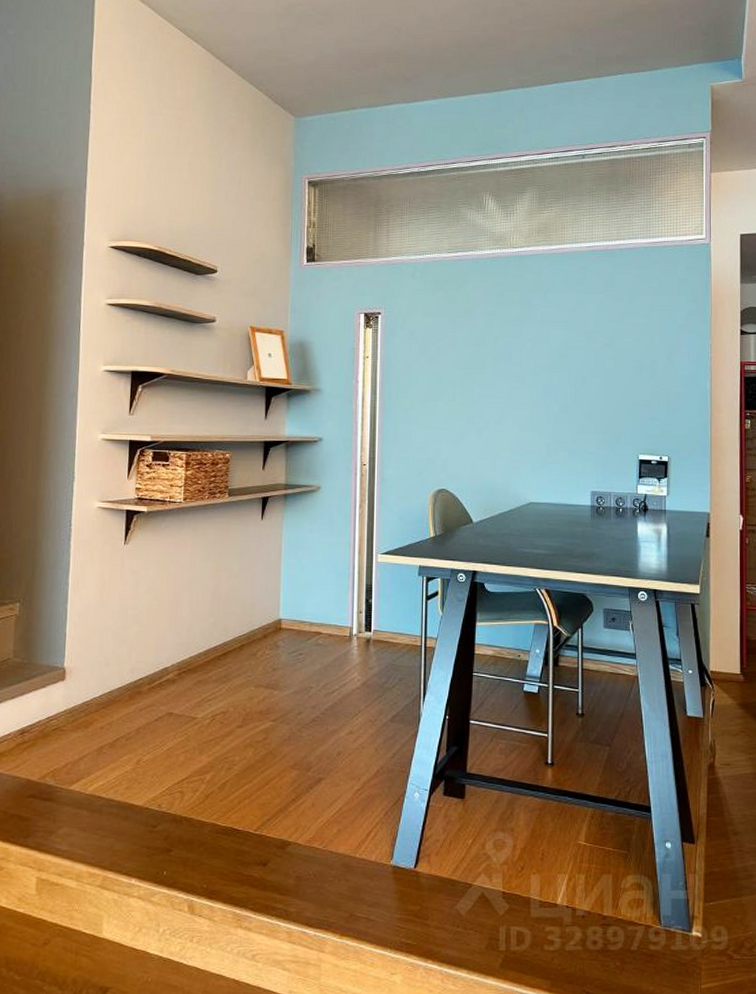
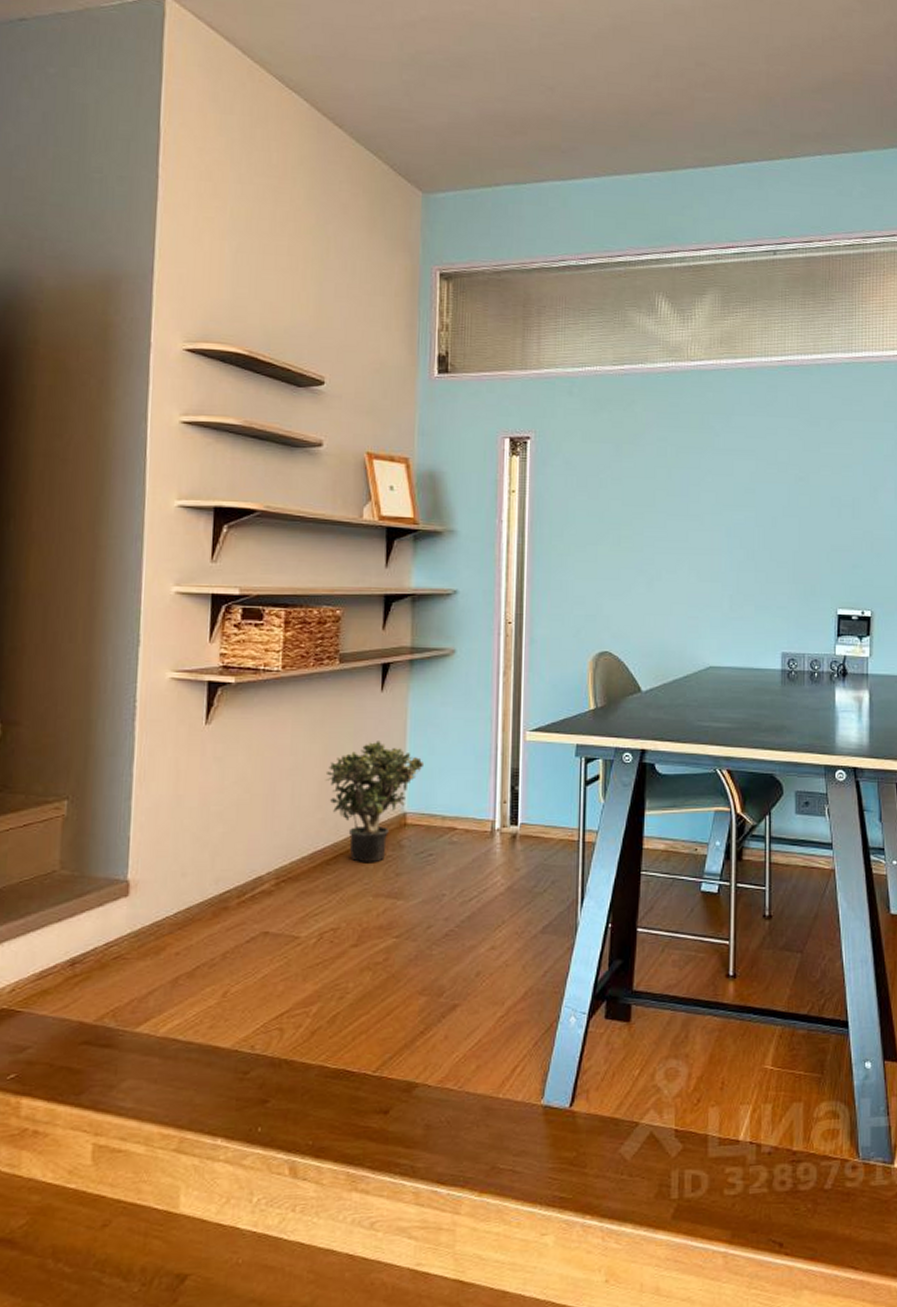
potted plant: none [217,560,296,659] -> present [325,741,425,862]

